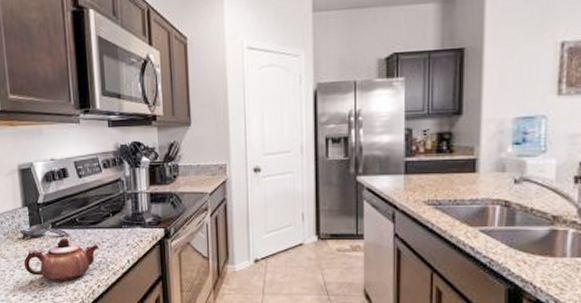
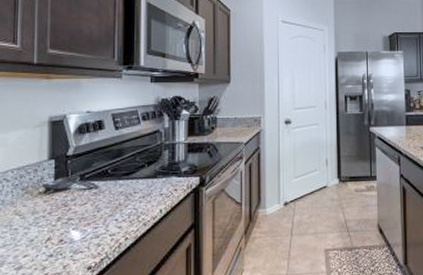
teapot: present [23,237,99,282] -> none [42,189,131,238]

